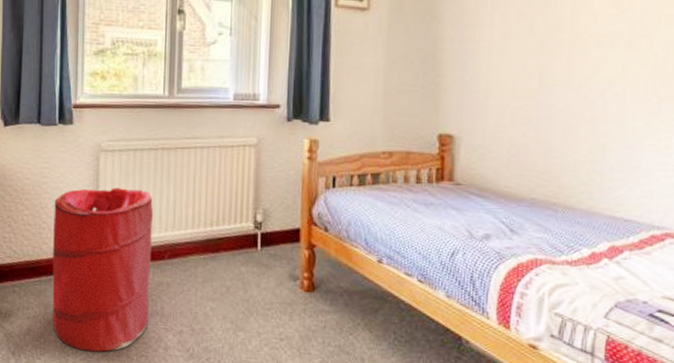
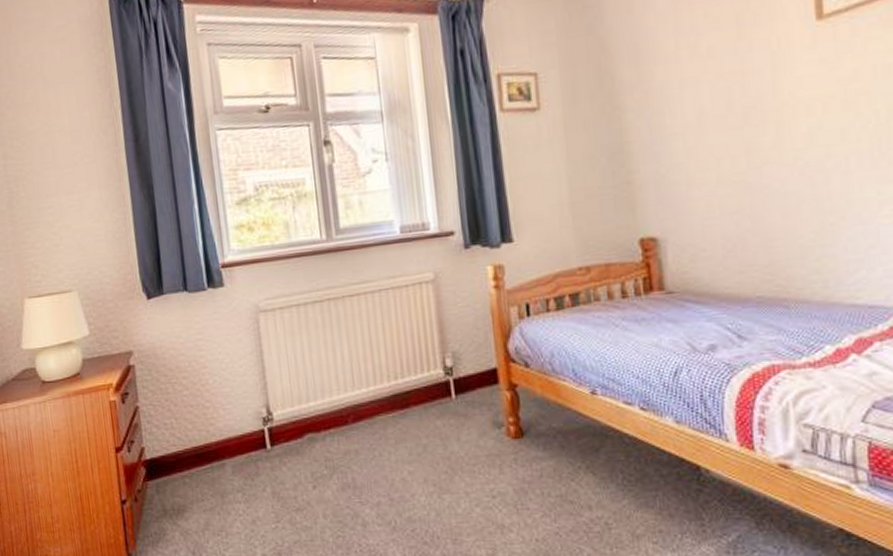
laundry hamper: present [52,187,154,352] -> none [215,349,340,540]

